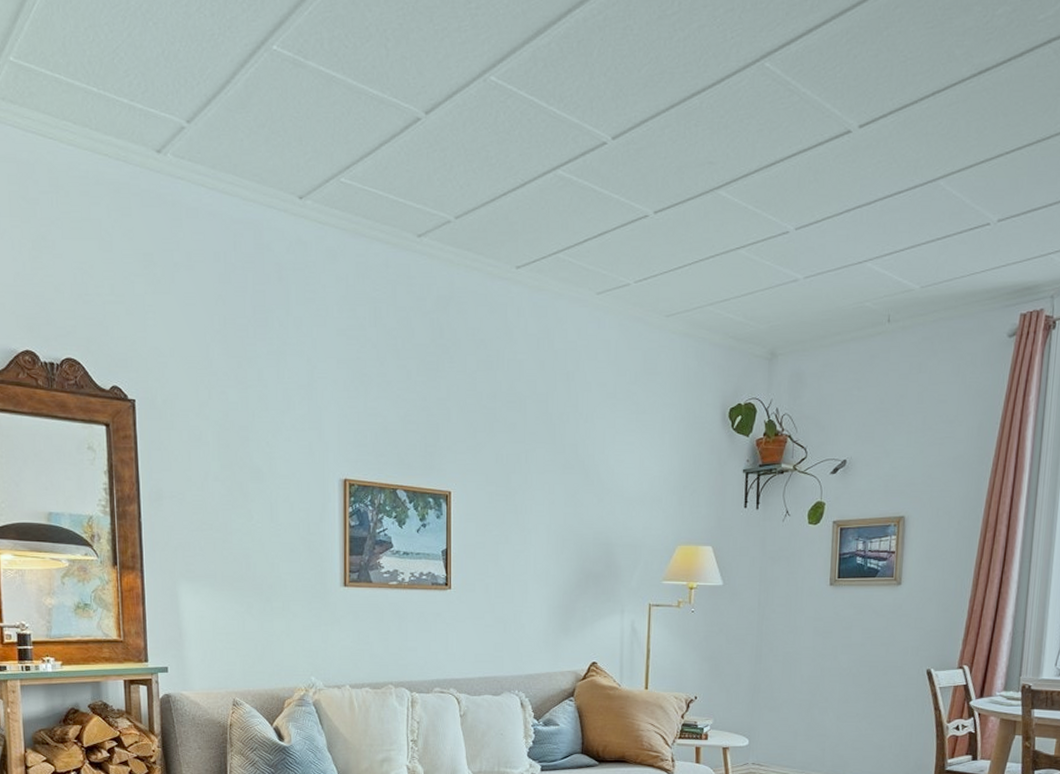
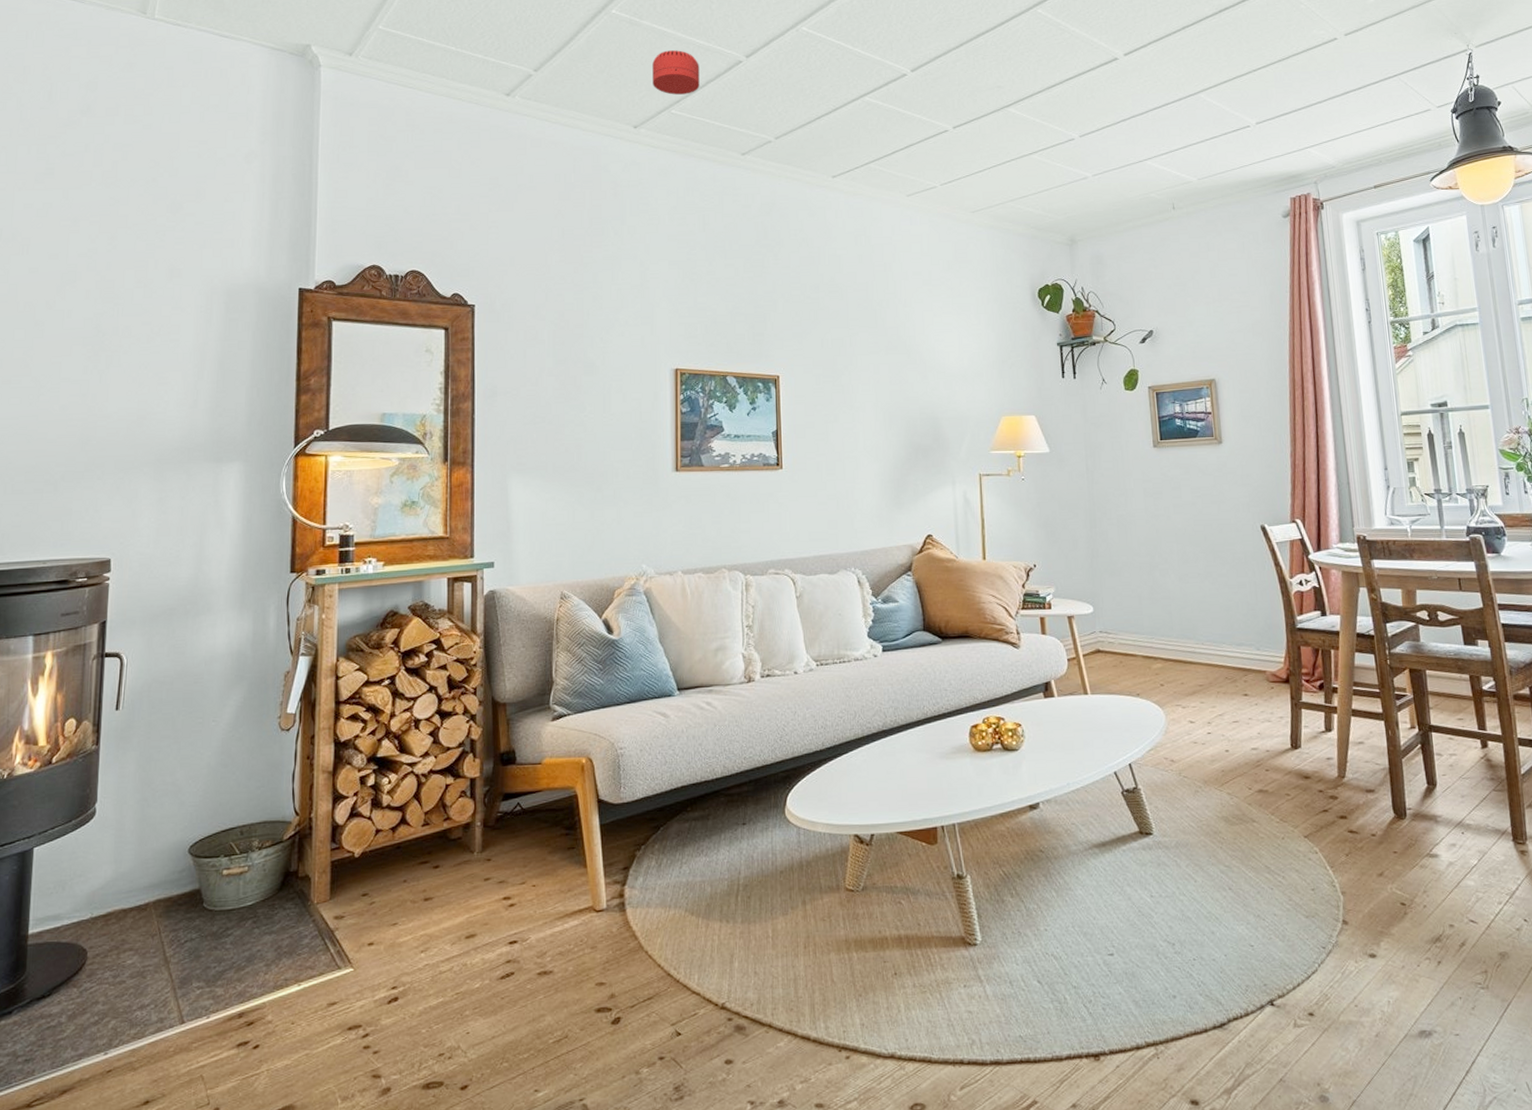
smoke detector: none [319,101,372,159] -> present [652,50,700,95]

